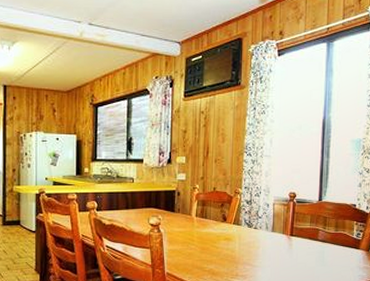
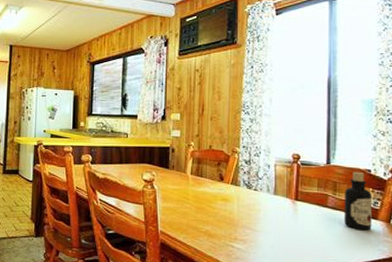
bottle: none [331,206,356,260] -> present [344,171,373,231]

